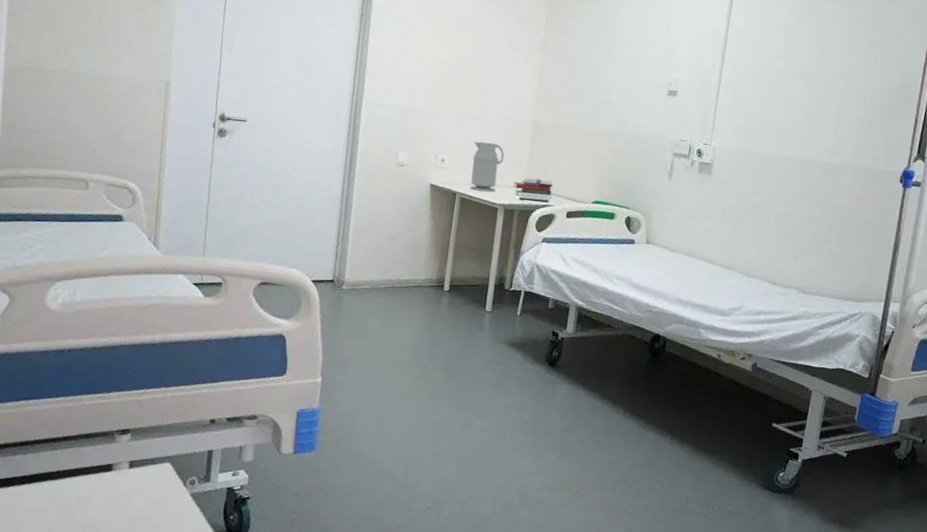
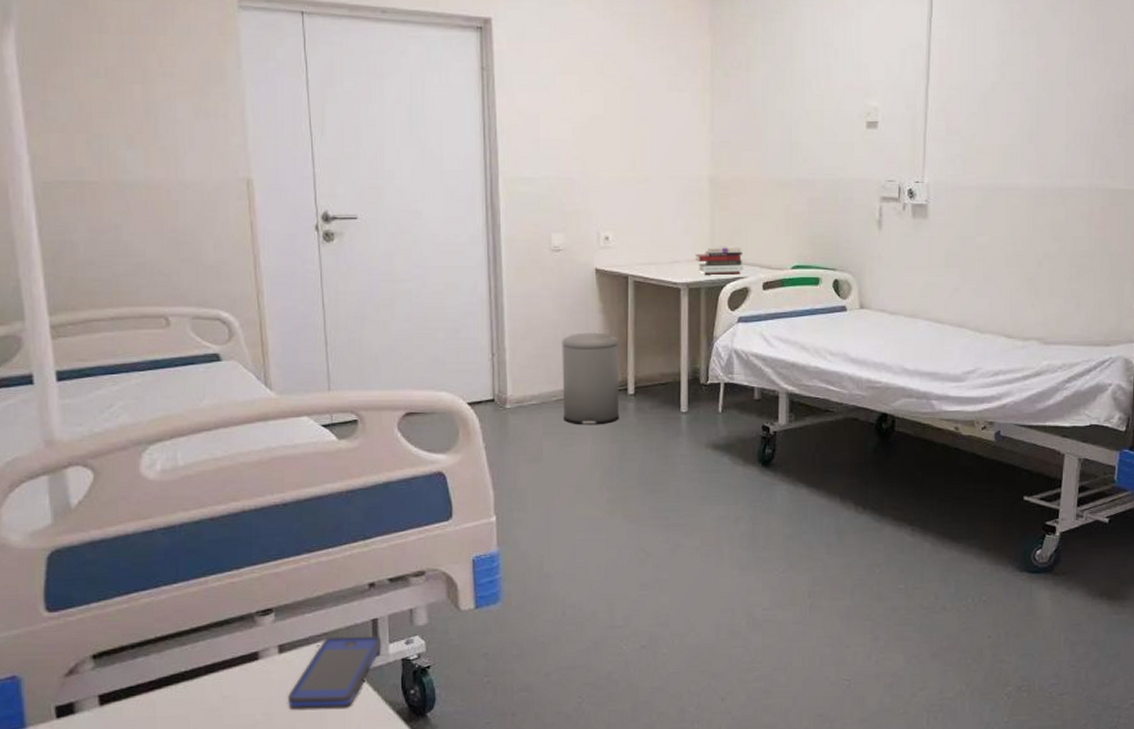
mobile phone: none [129,460,214,523] -> present [287,635,382,708]
pedal bin: none [388,234,442,313] -> present [562,332,619,425]
water jug: present [470,141,505,193] -> none [641,210,681,271]

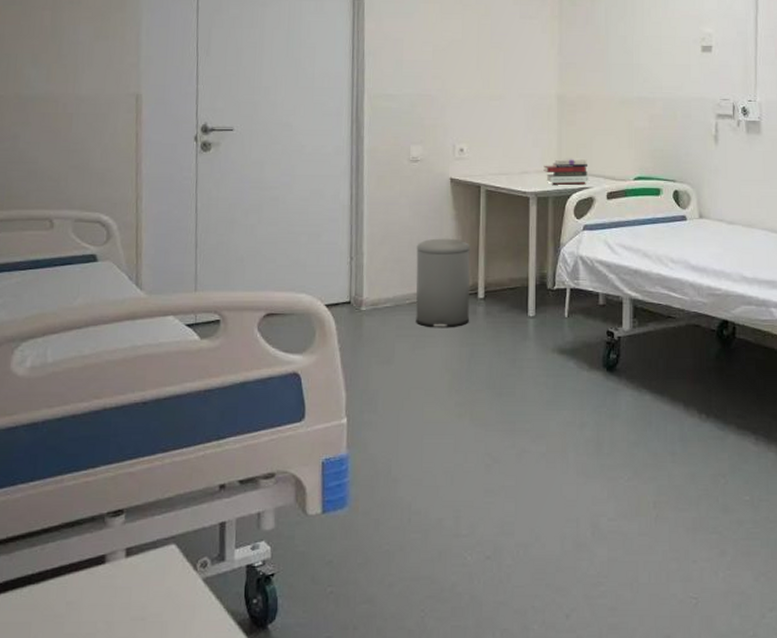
mobile phone: present [287,635,382,708] -> none [129,540,228,617]

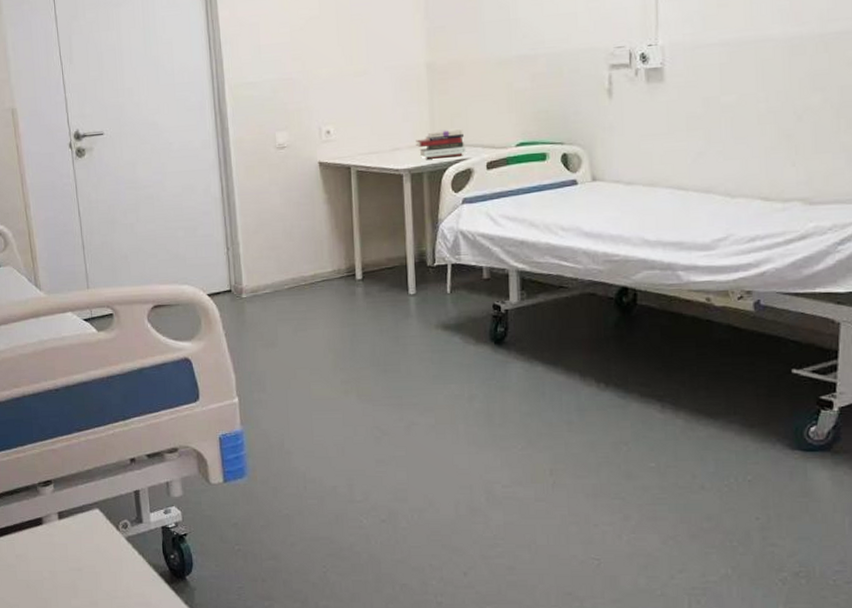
pedal bin: present [416,238,470,328] -> none [290,222,349,311]

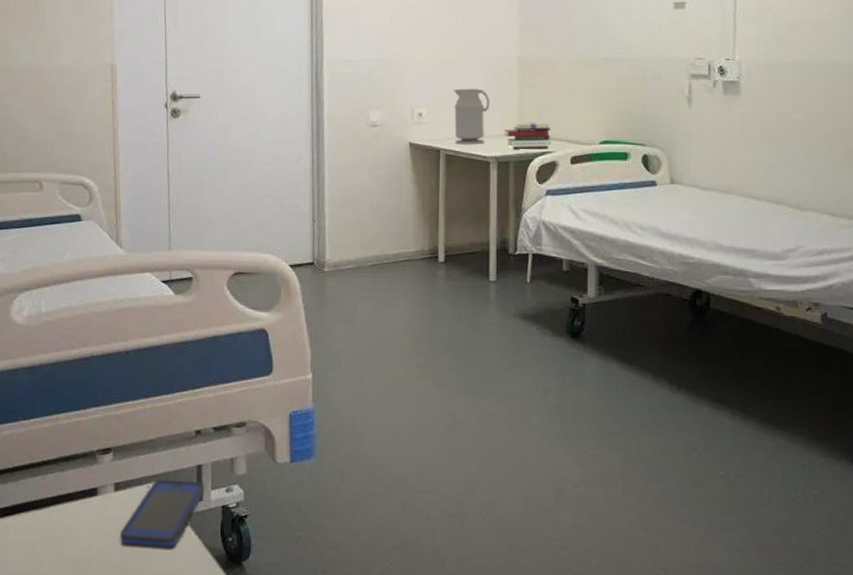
mobile phone: none [67,505,144,569] -> present [119,479,205,549]
water jug: none [360,100,400,160] -> present [453,88,490,145]

